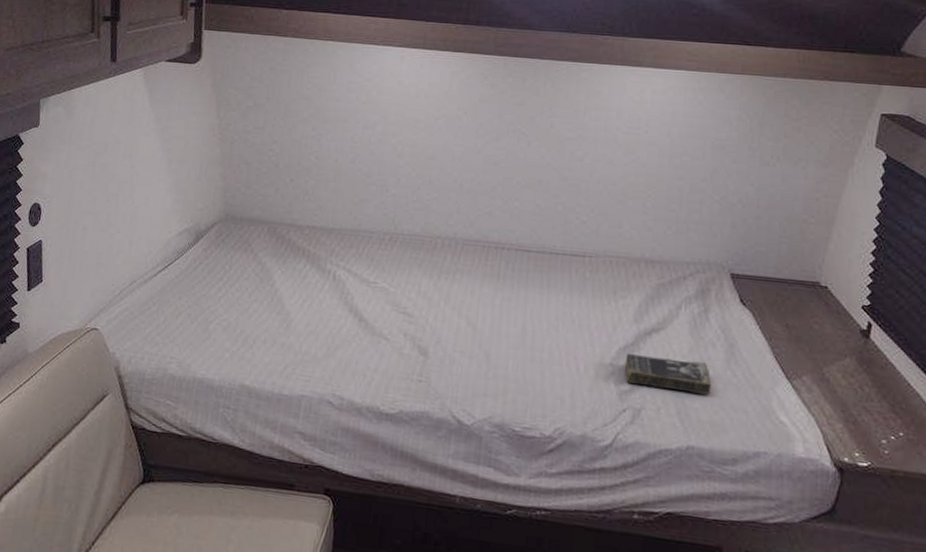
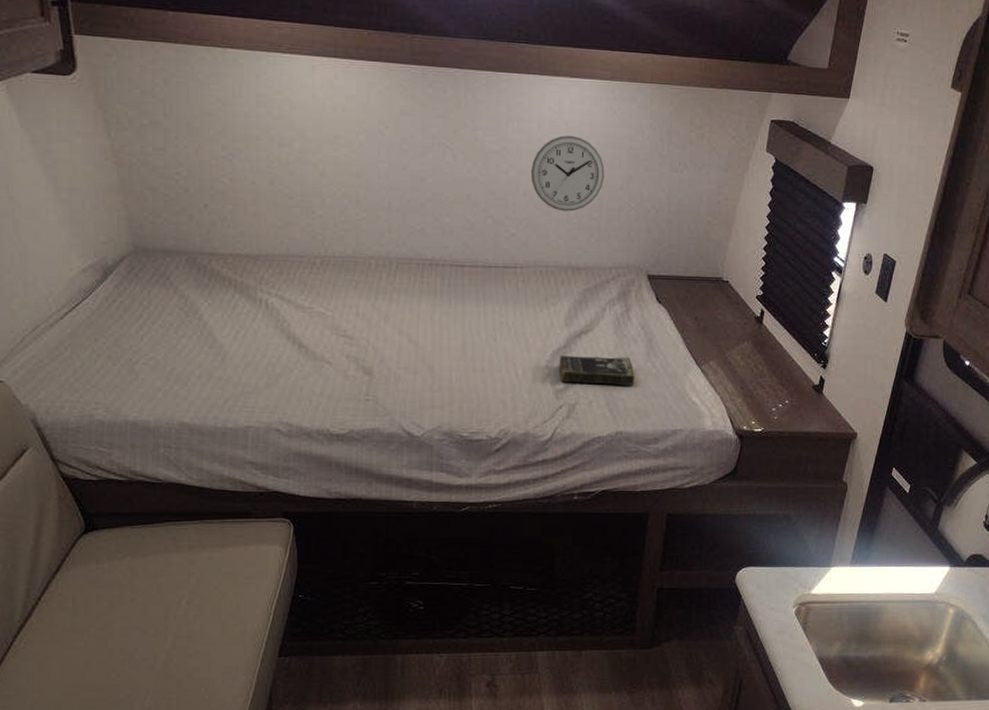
wall clock: none [606,124,687,202] -> present [530,135,605,212]

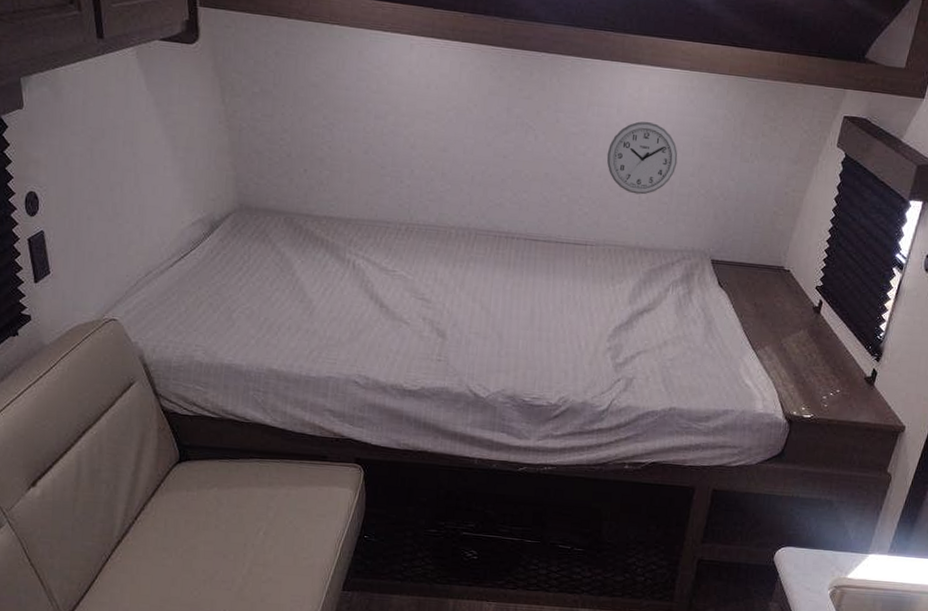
book: present [558,355,635,385] -> none [620,330,692,364]

